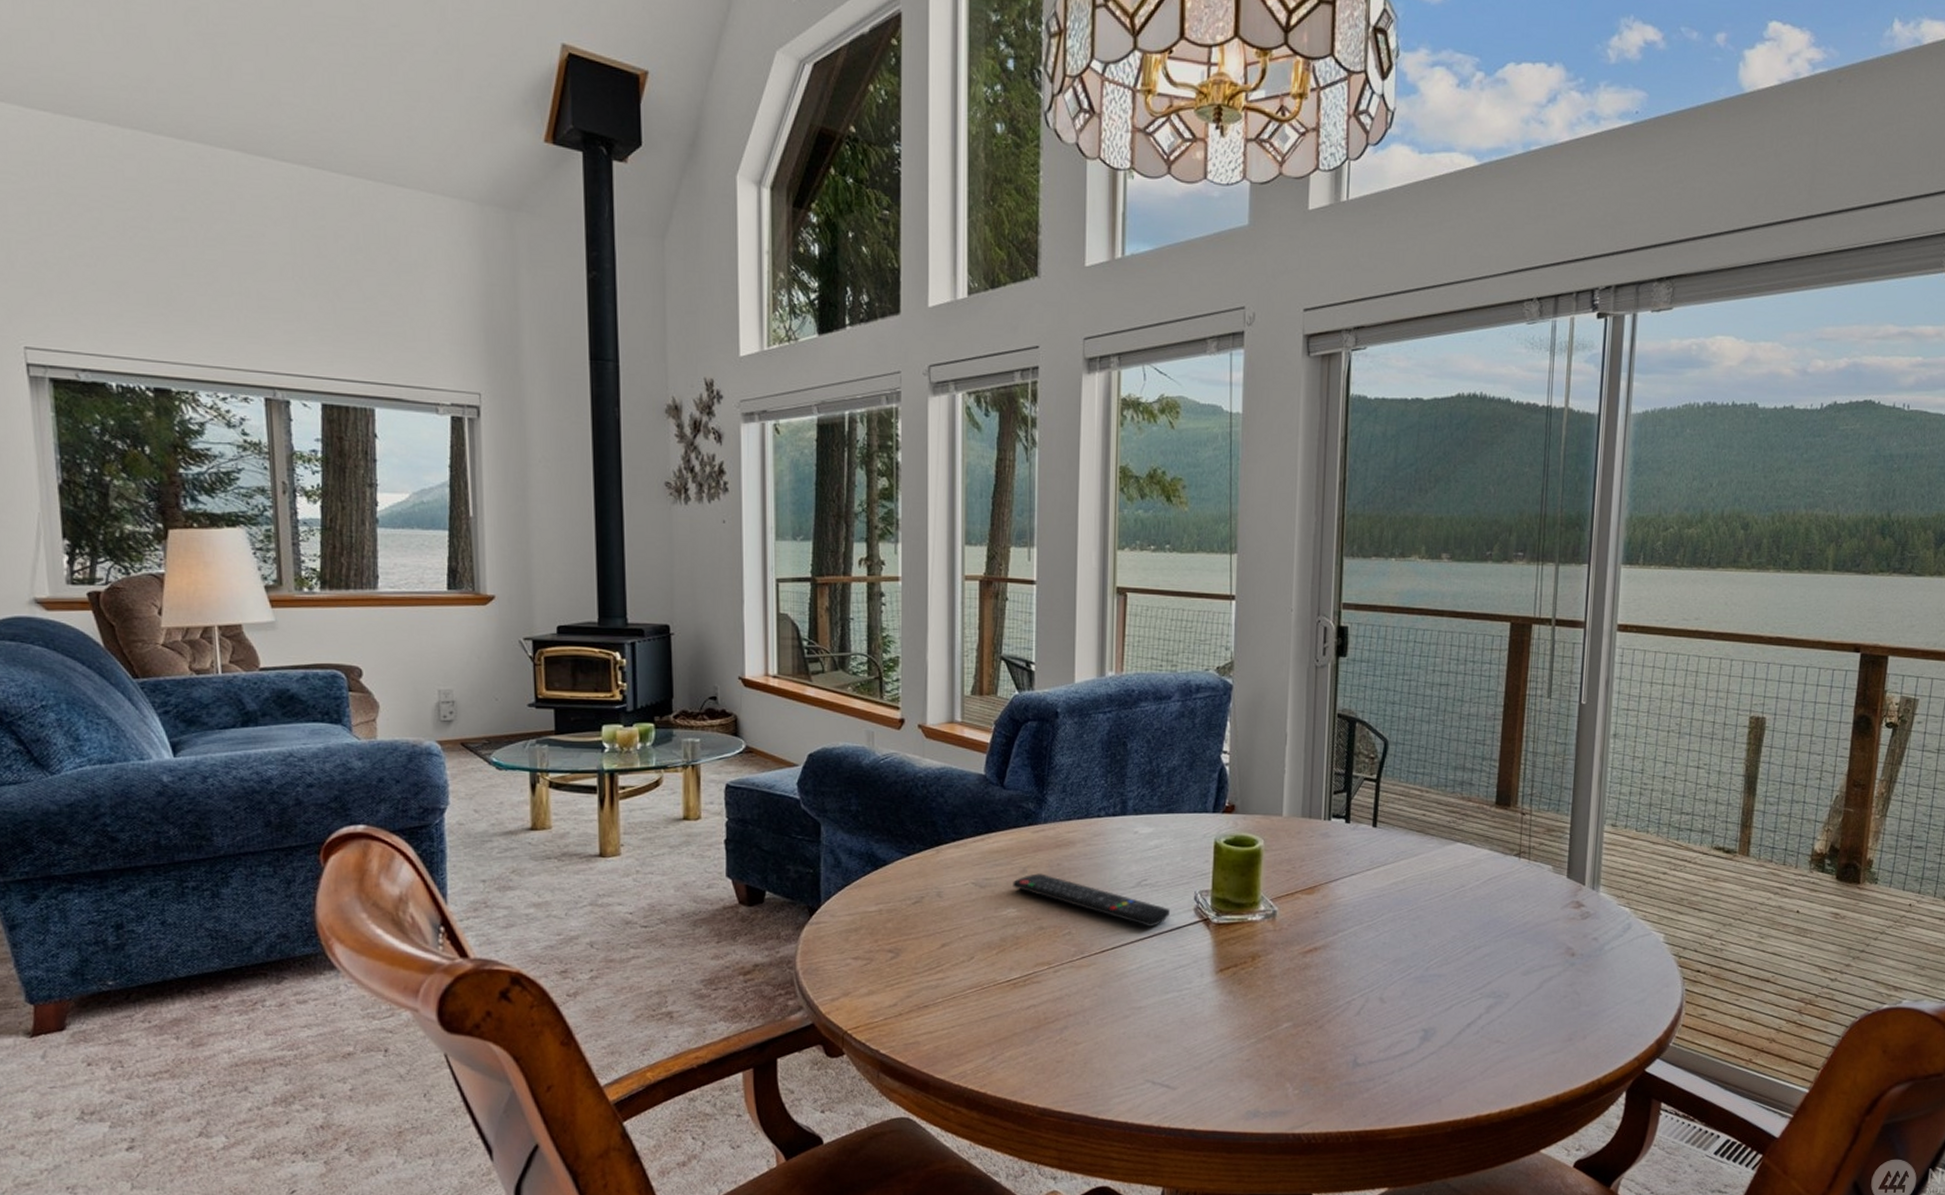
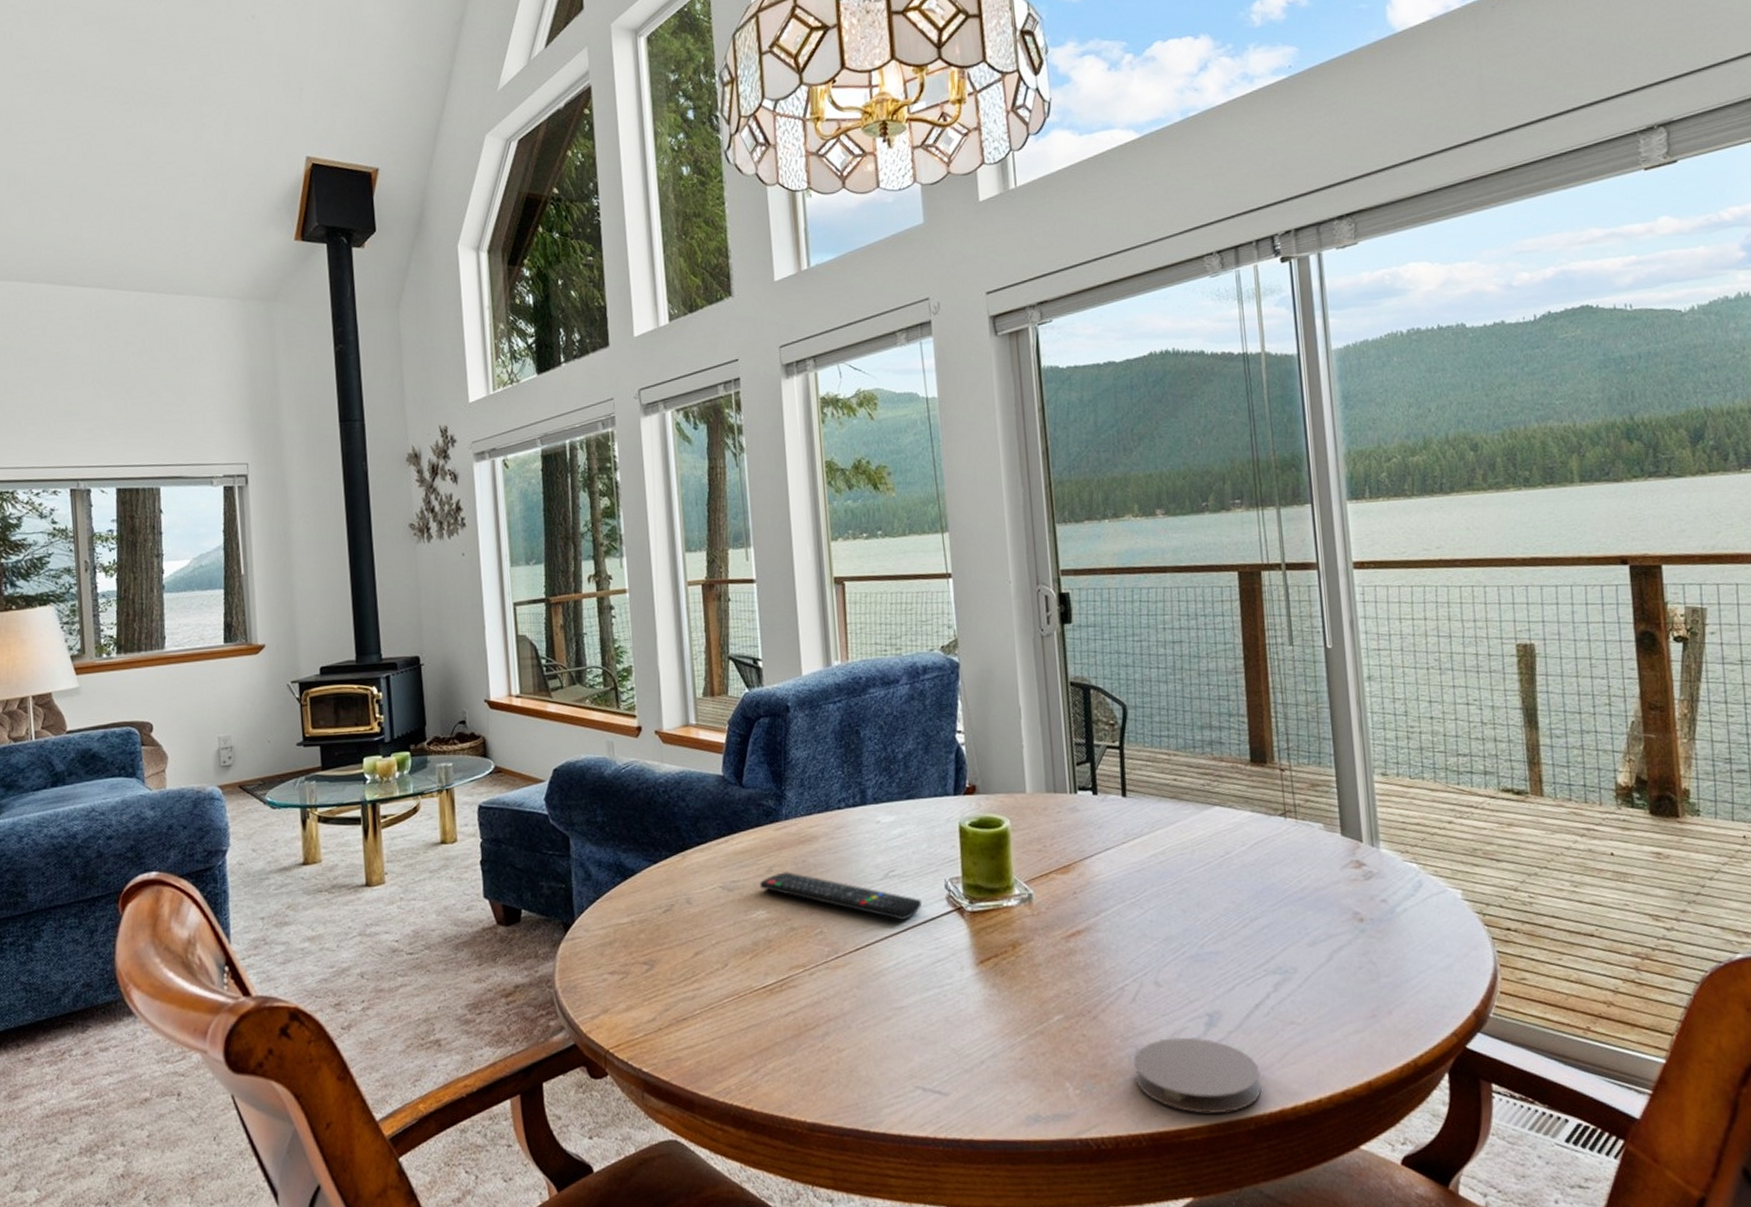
coaster: none [1350,1049,1463,1116] -> present [1133,1037,1262,1114]

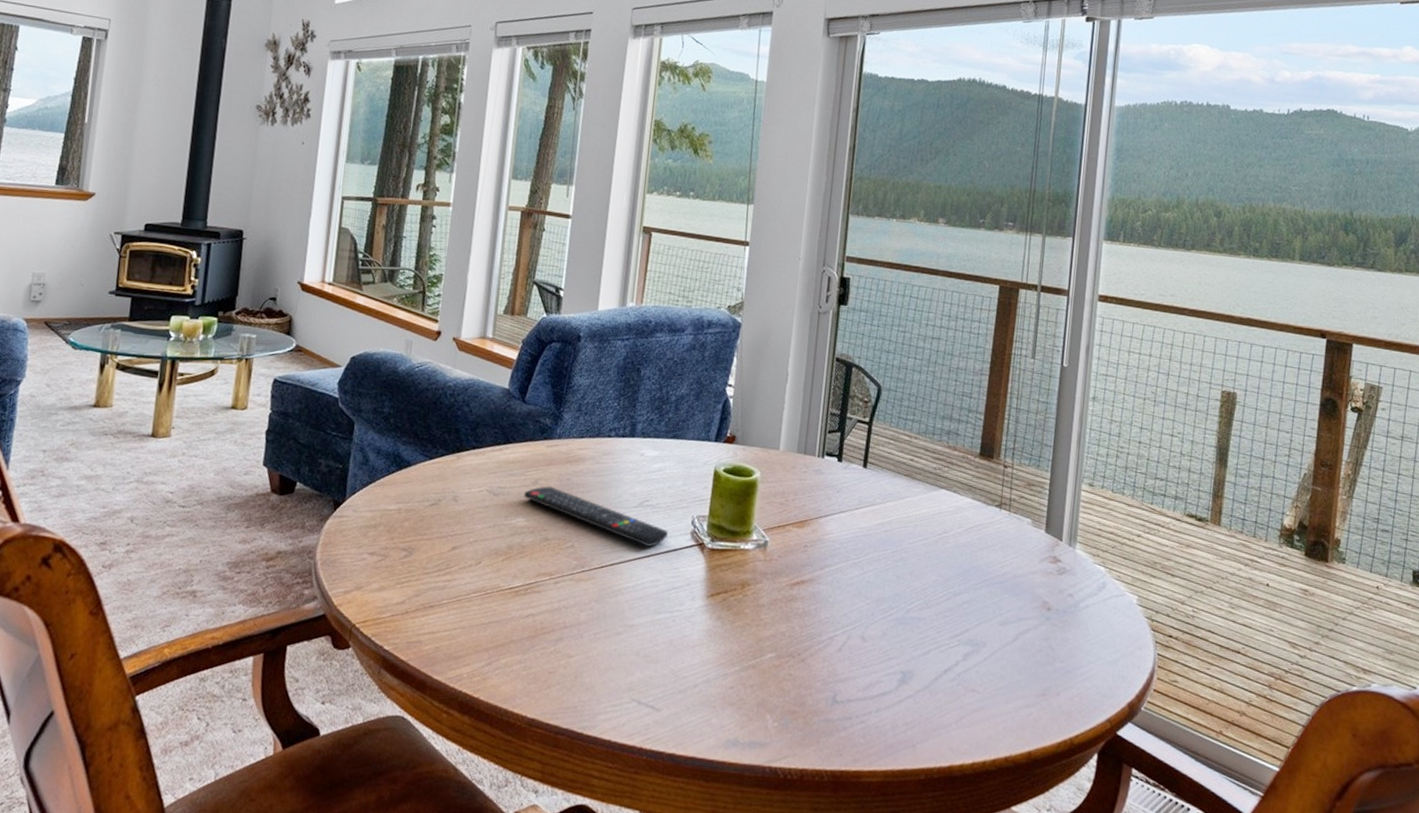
coaster: present [1133,1037,1262,1114] -> none [828,687,938,762]

